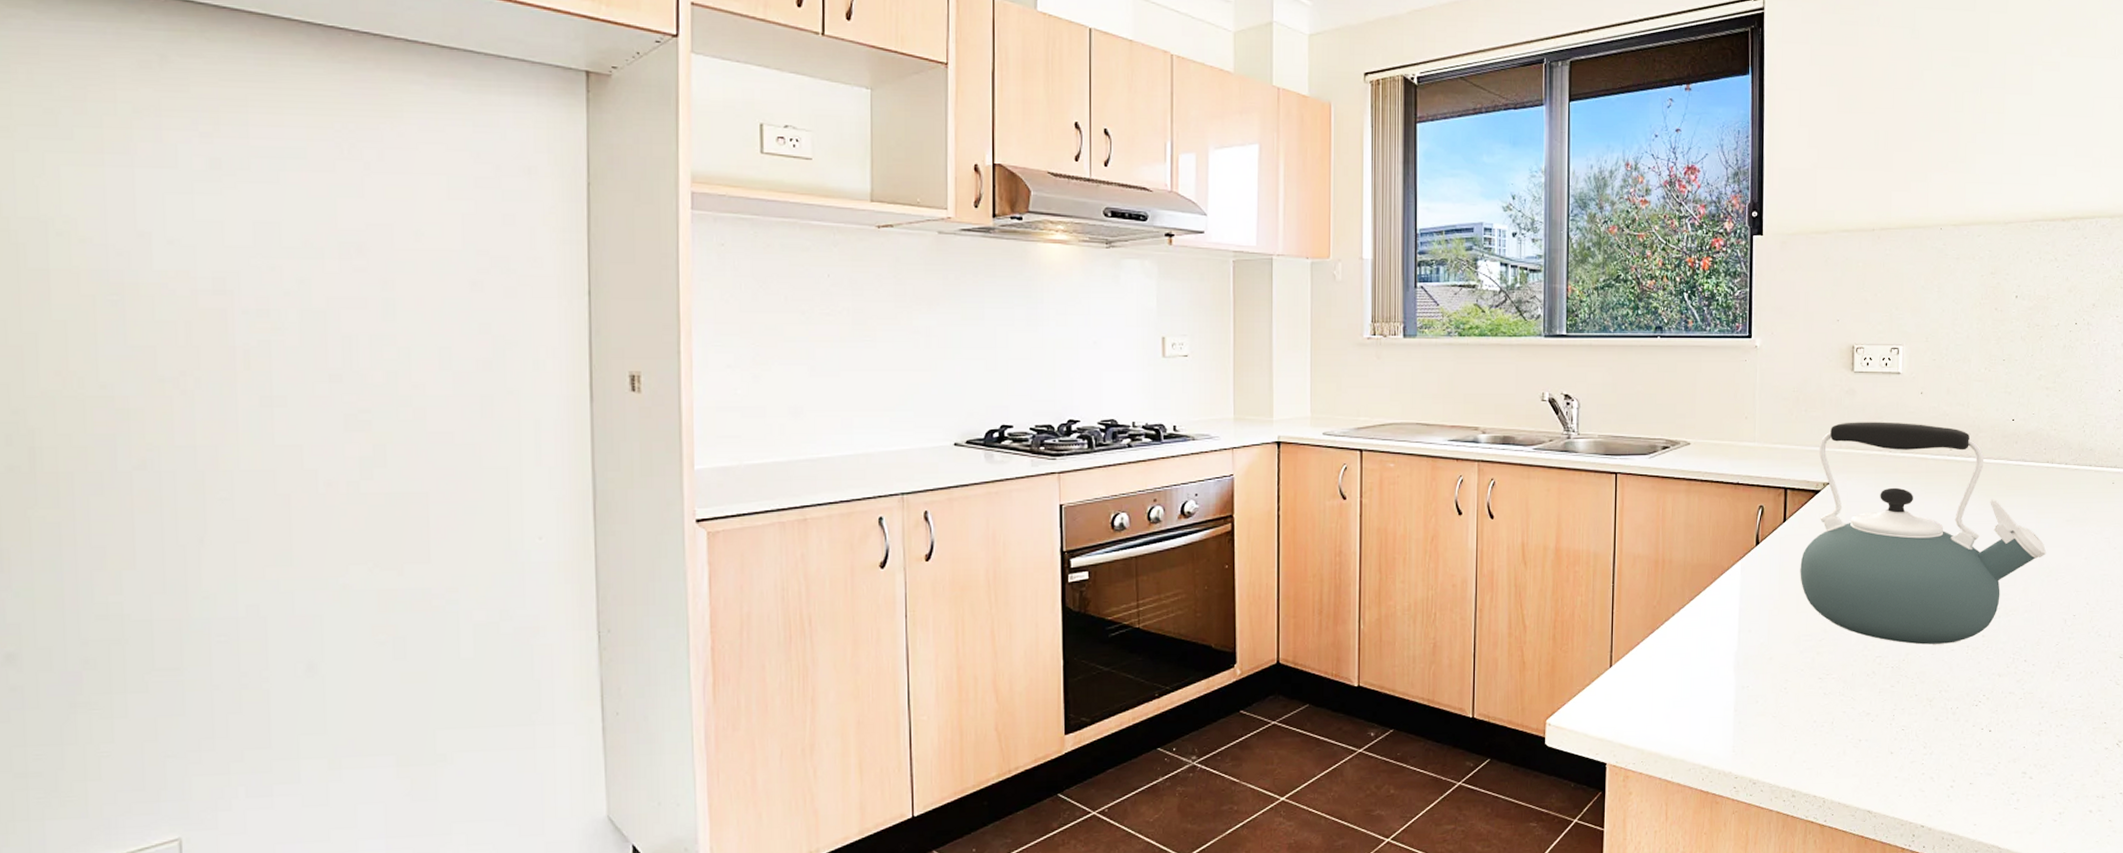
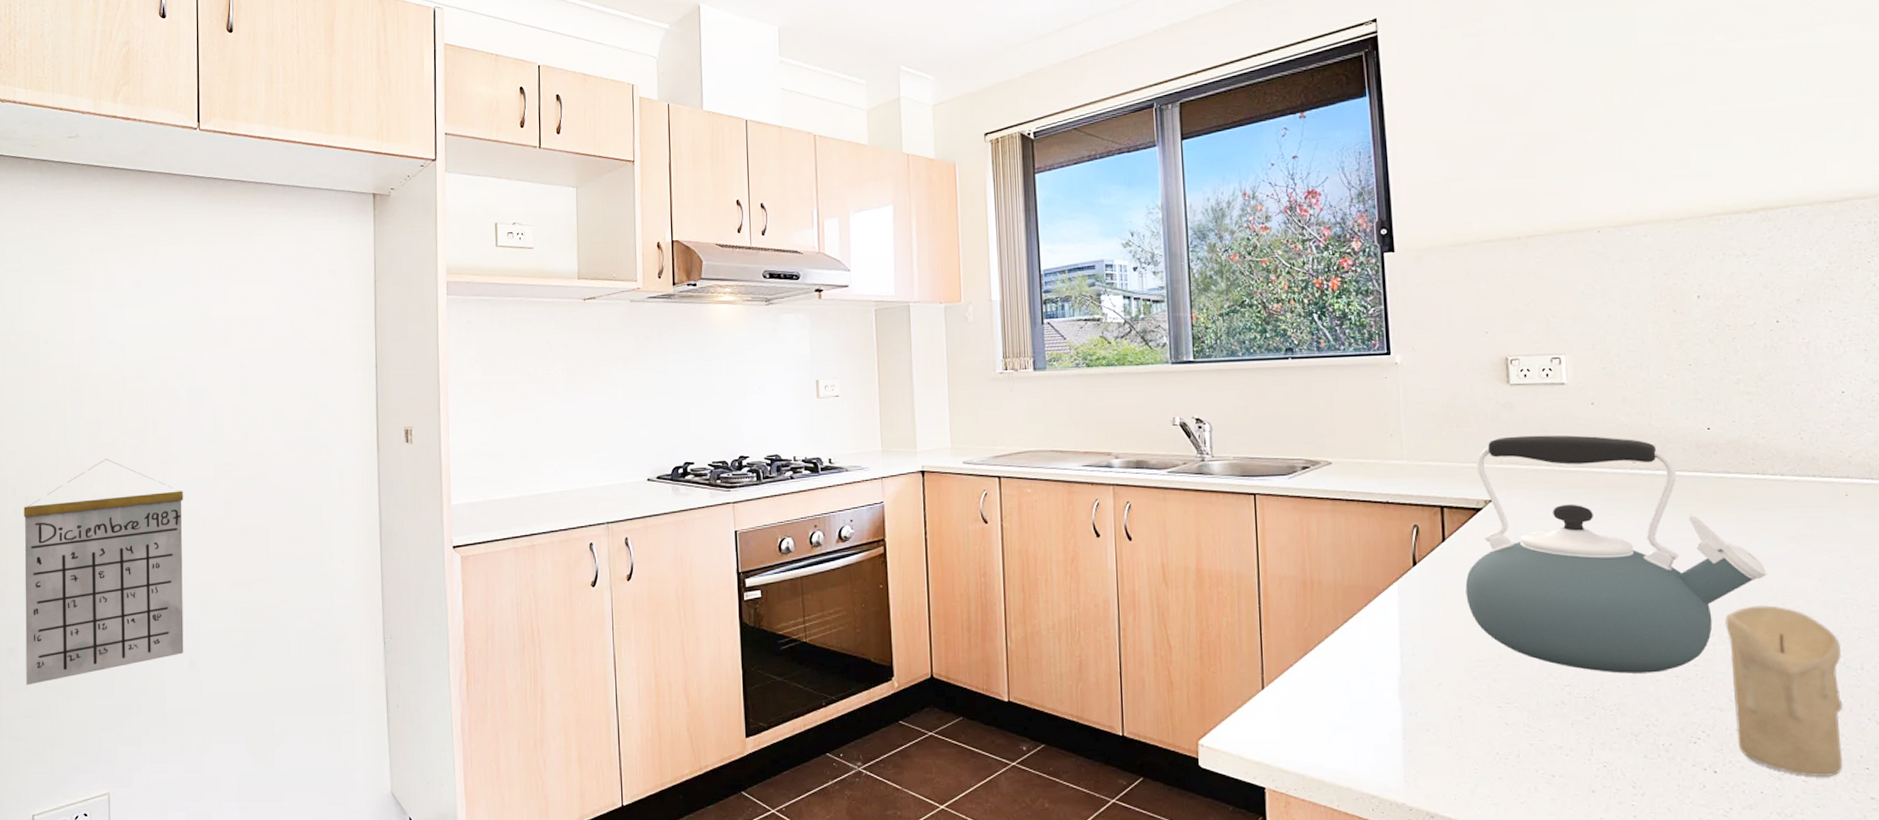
calendar: none [27,399,298,703] -> present [24,458,184,686]
candle: none [2010,581,2096,732] -> present [1725,605,1843,778]

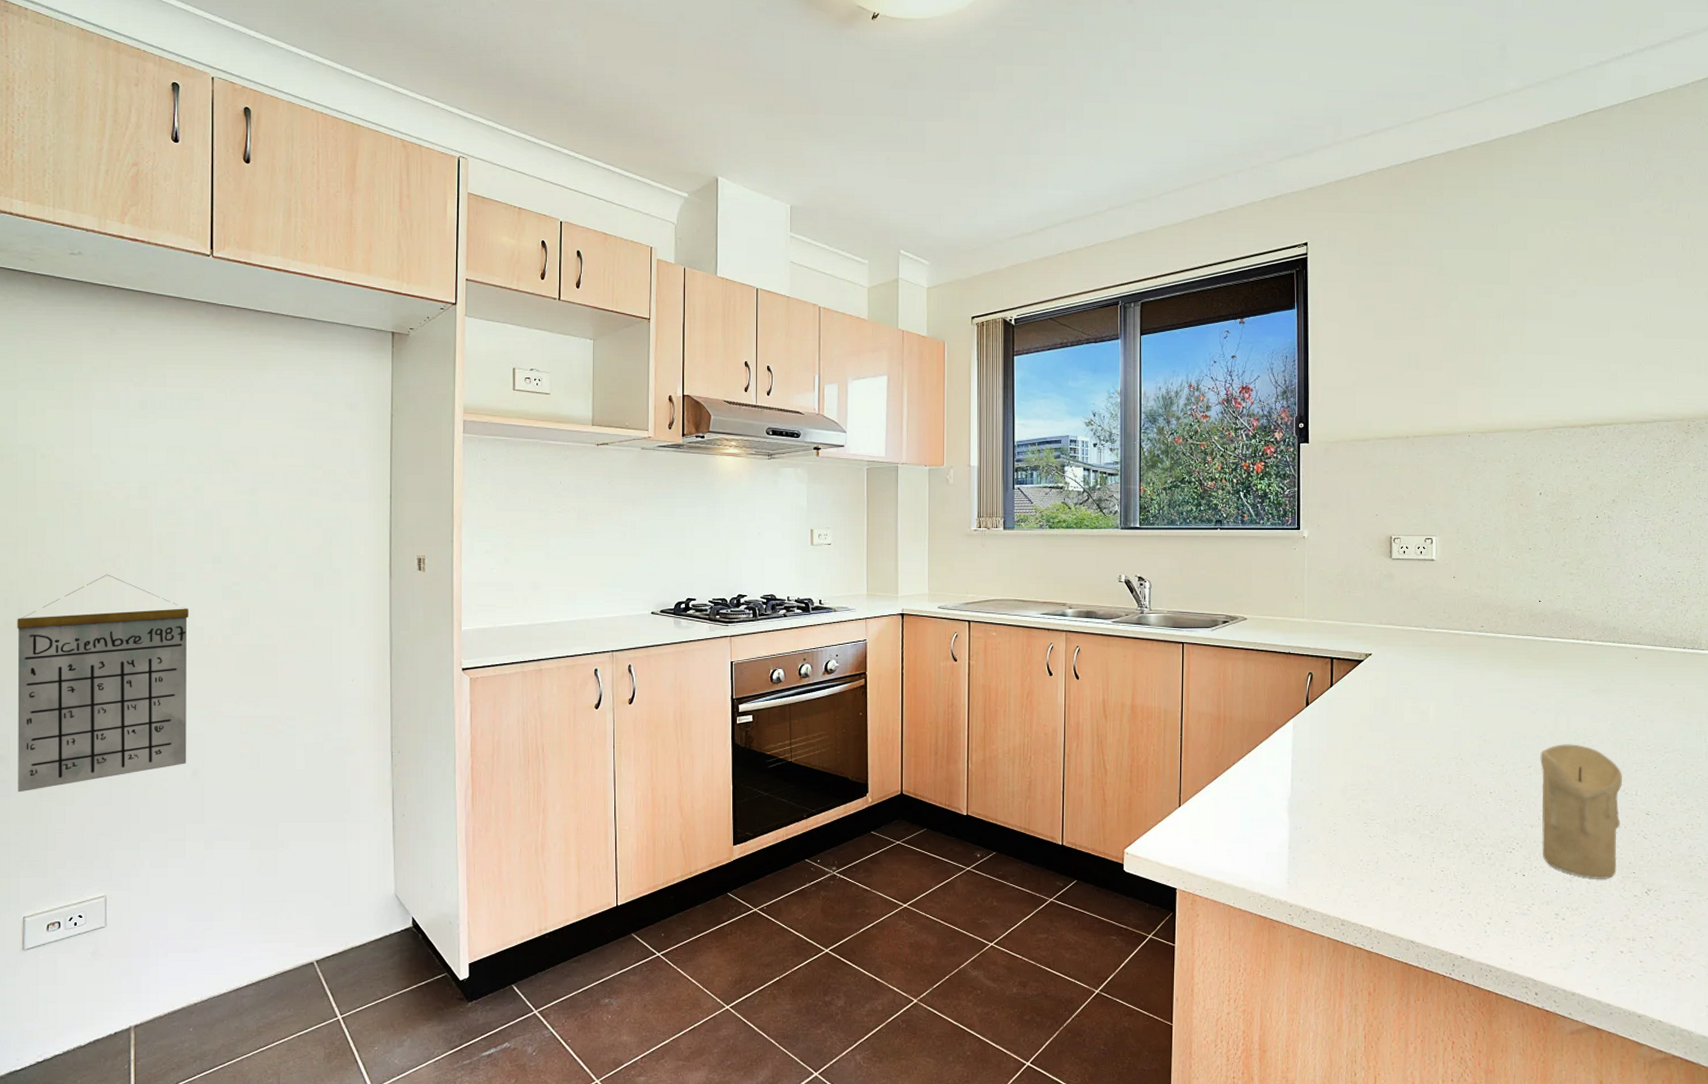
kettle: present [1465,435,1768,673] -> none [1346,602,1574,797]

